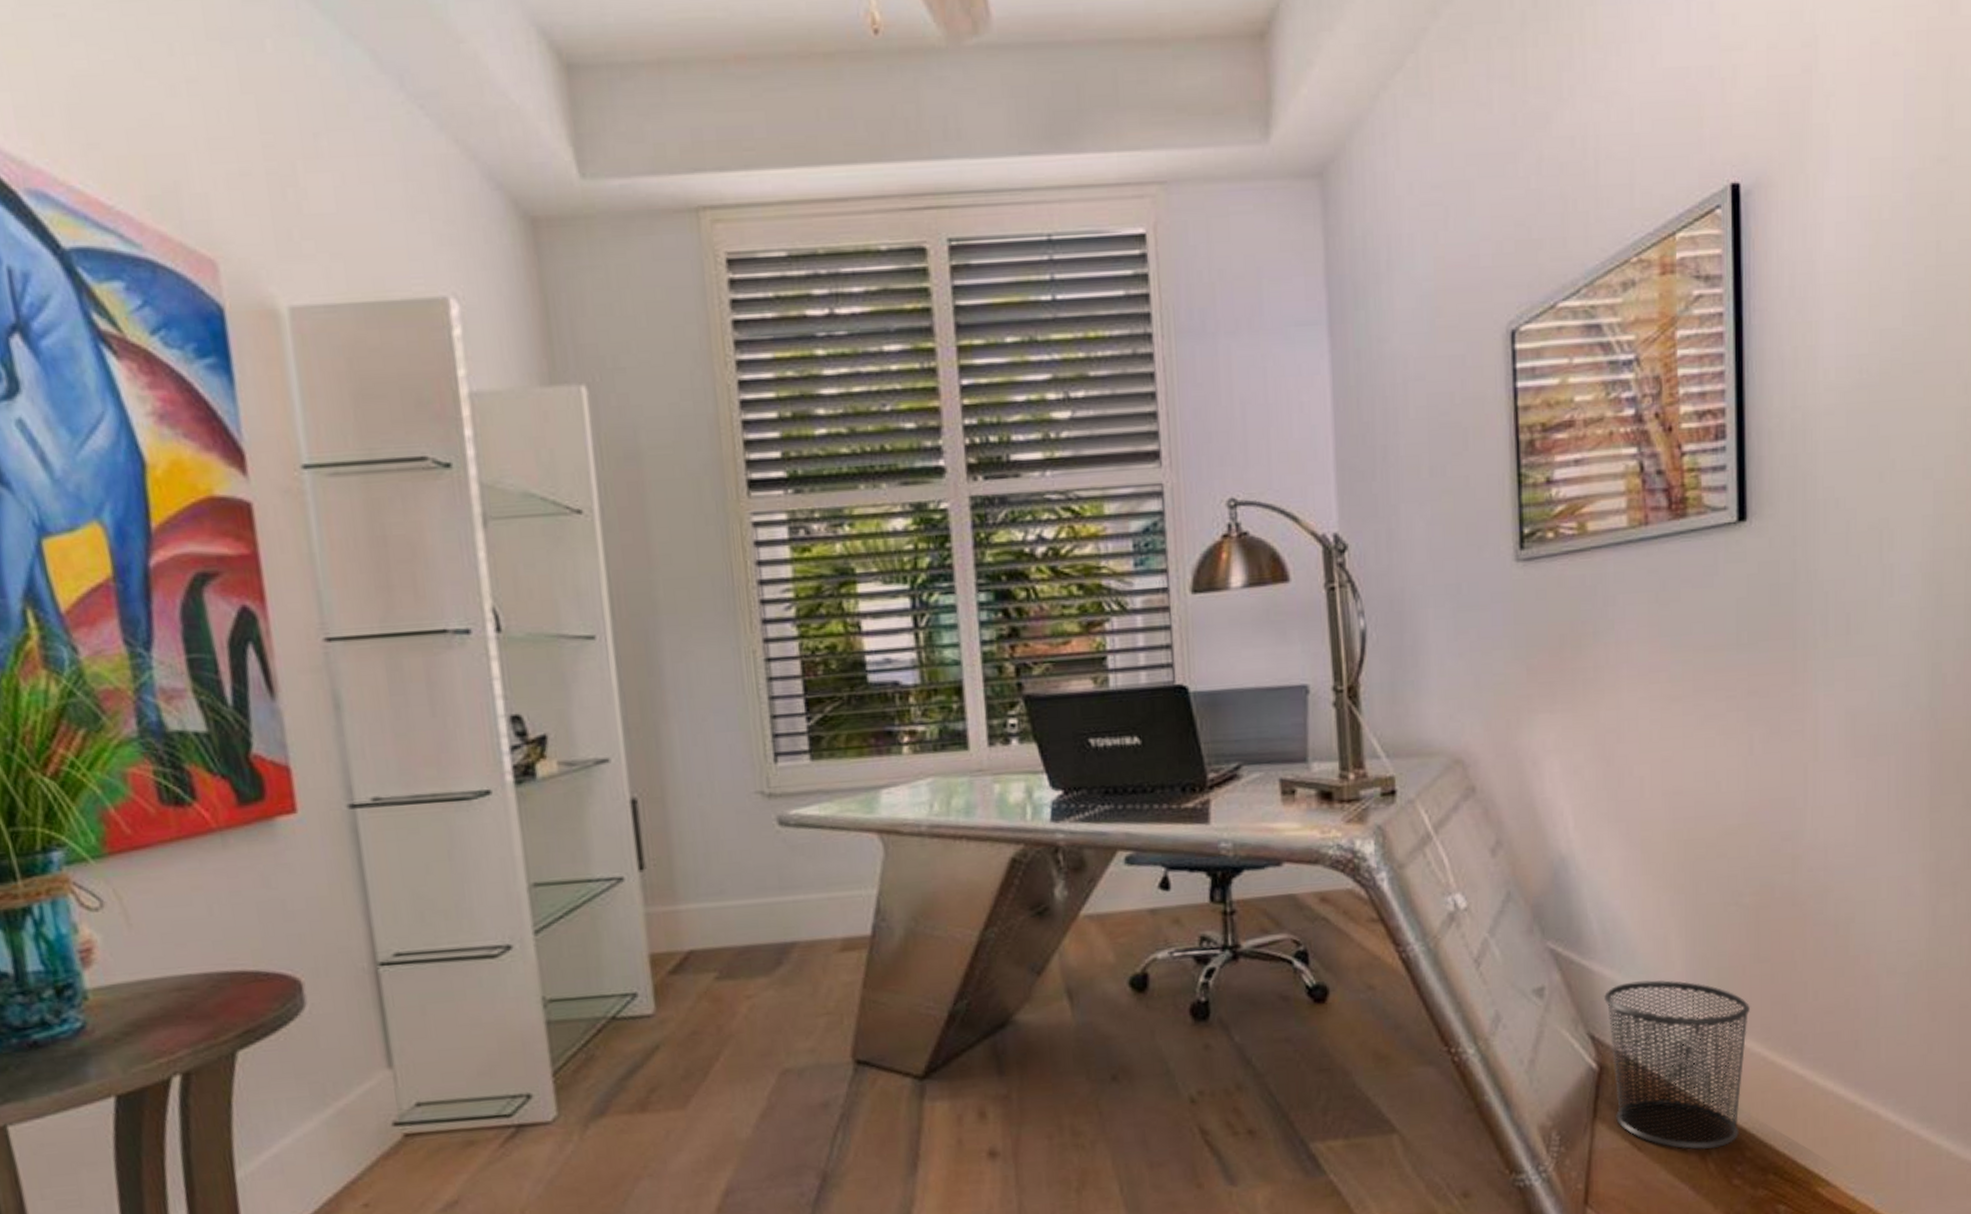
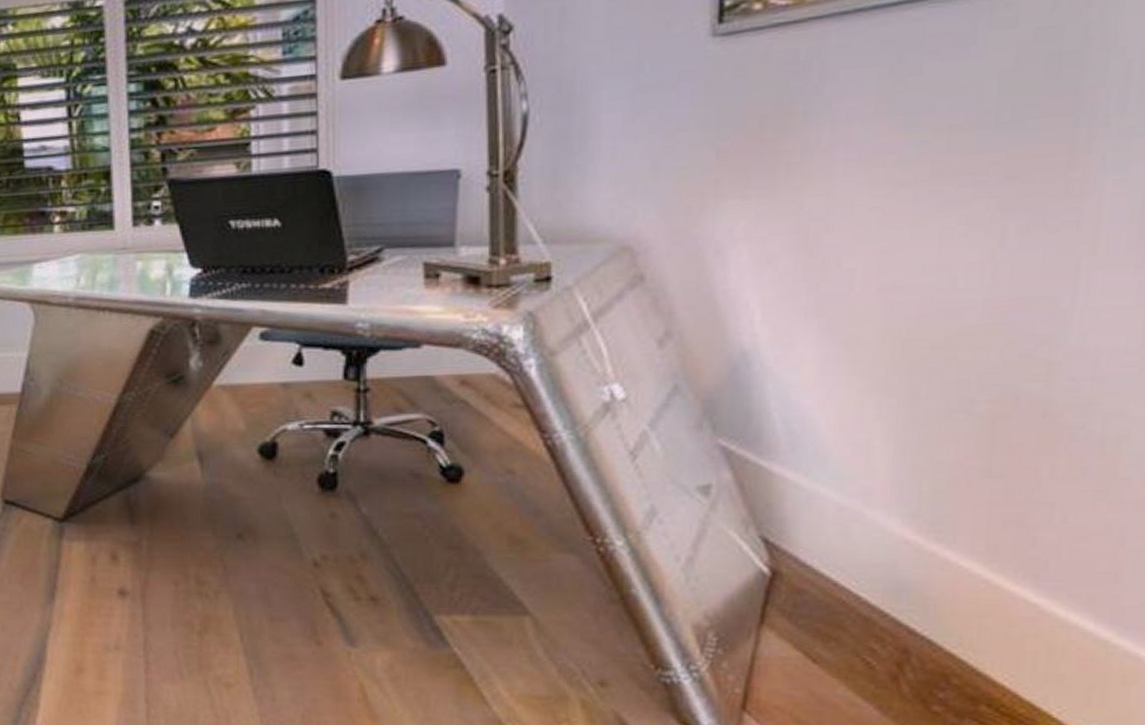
waste bin: present [1603,980,1751,1150] -> none [782,487,974,671]

